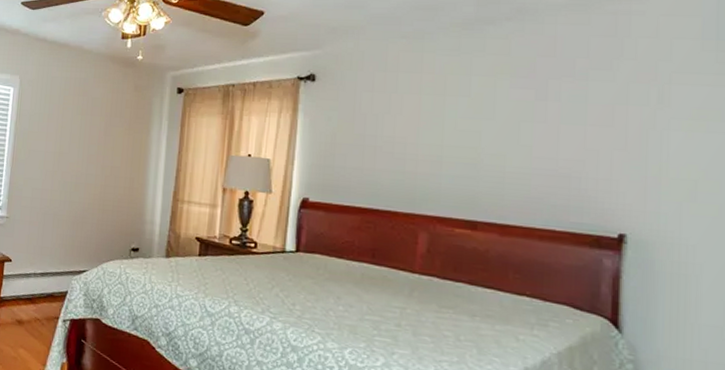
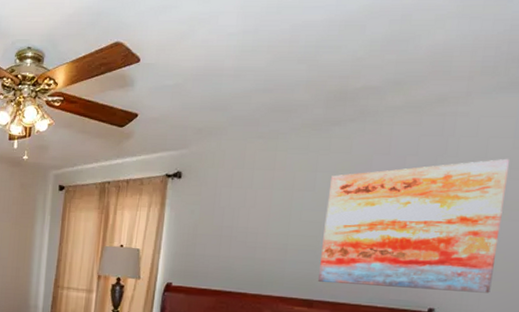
wall art: none [482,61,701,218] -> present [318,158,510,293]

